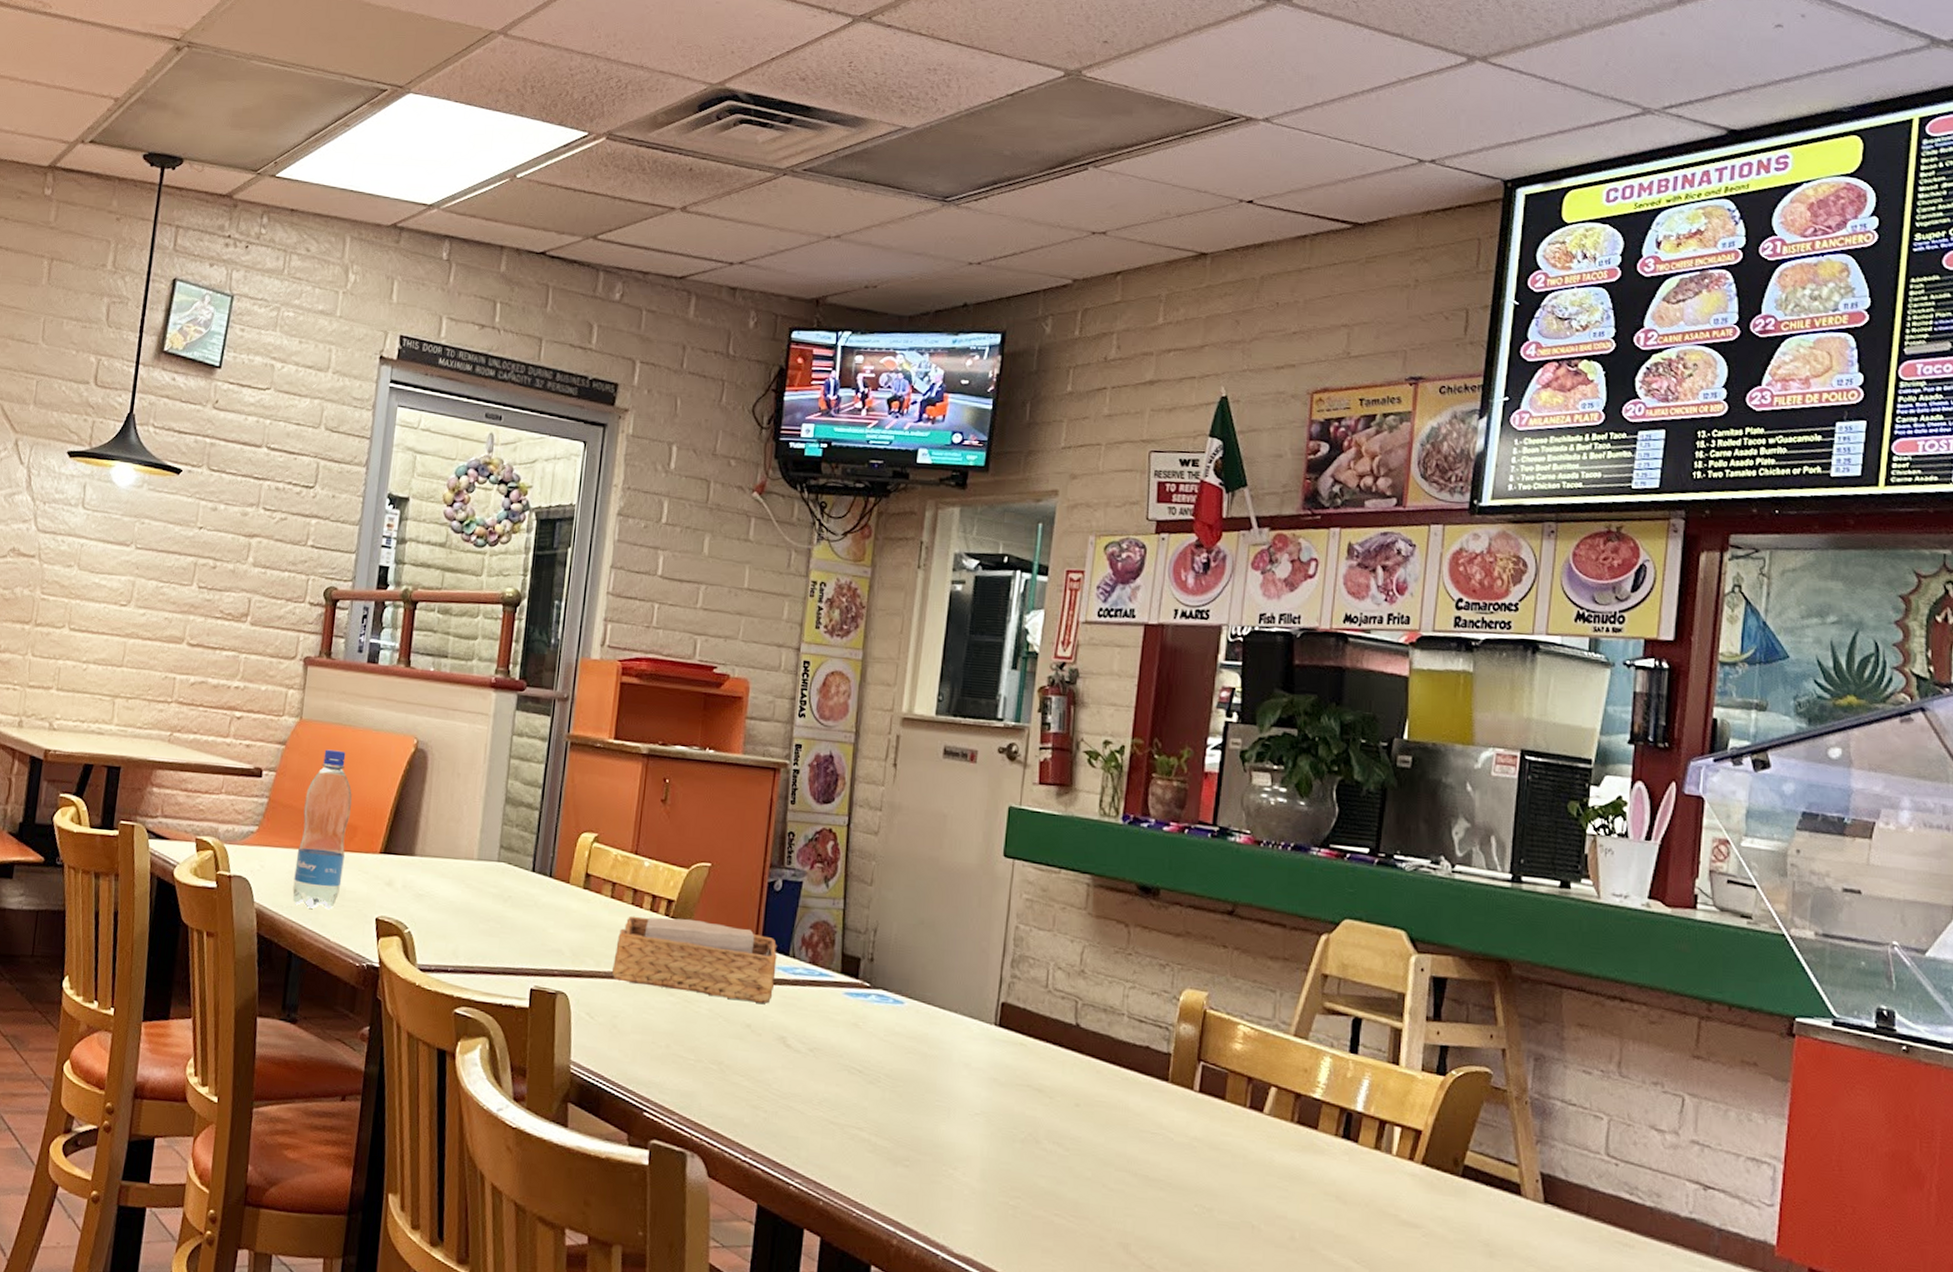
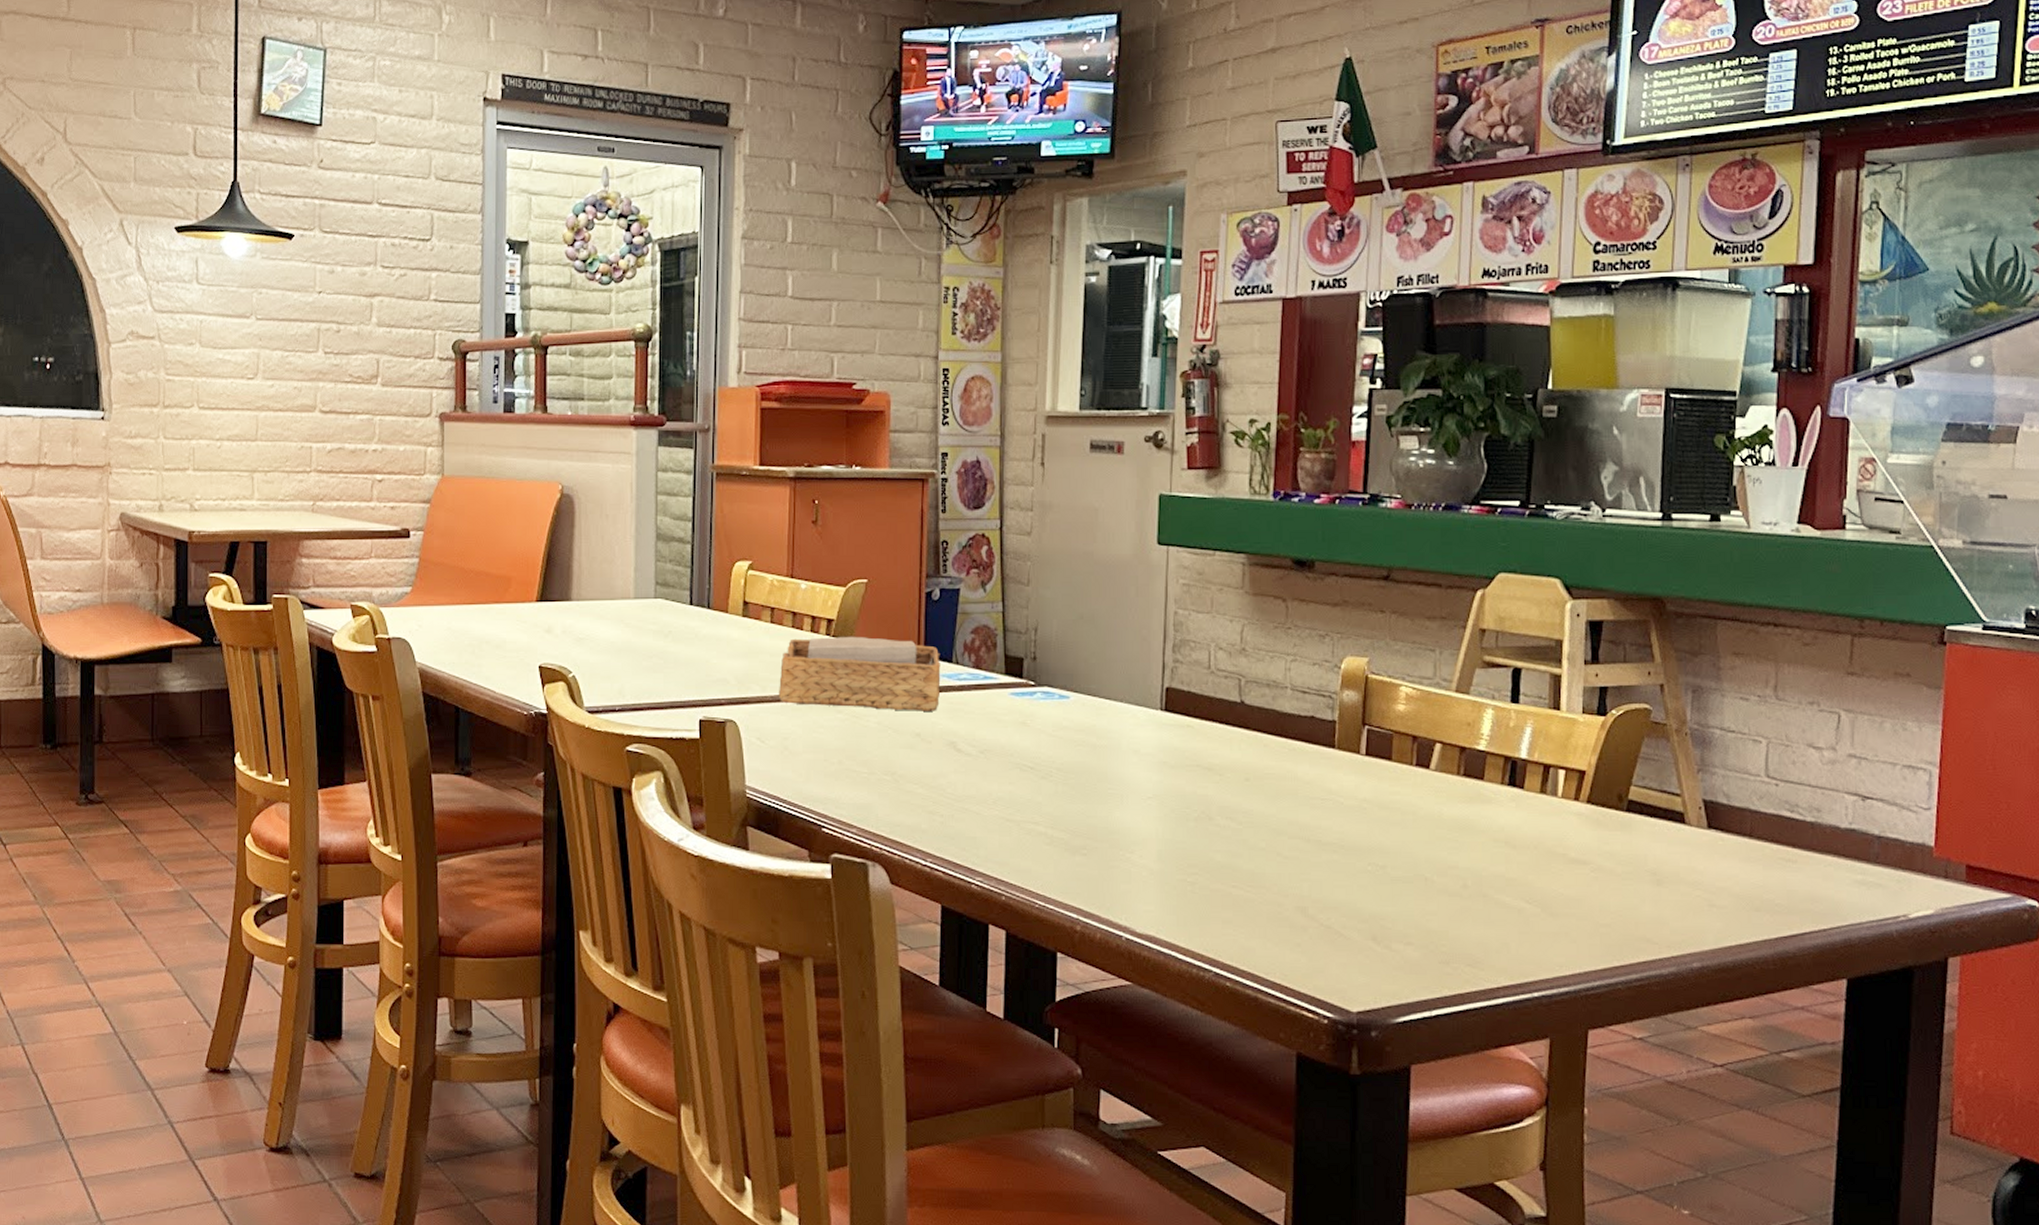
bottle: present [292,749,352,910] -> none [453,503,504,662]

